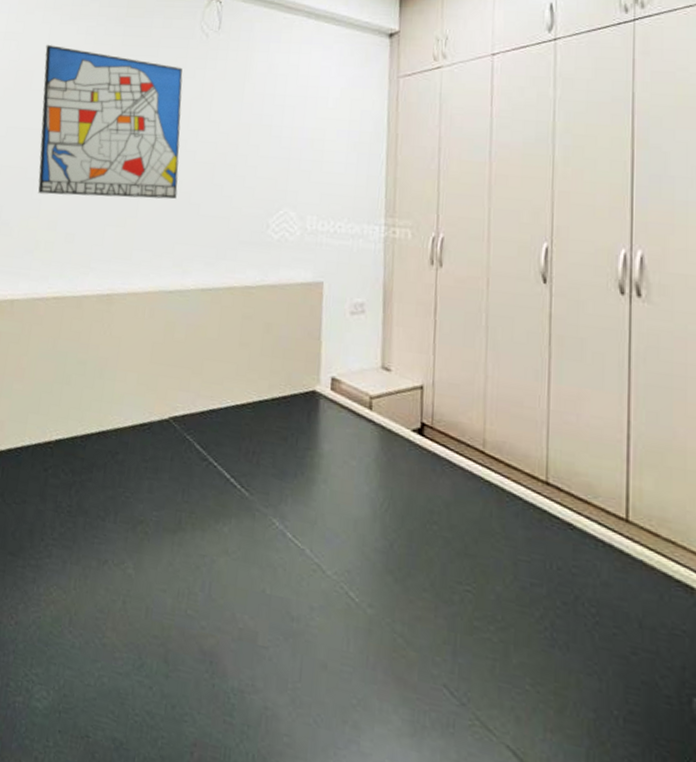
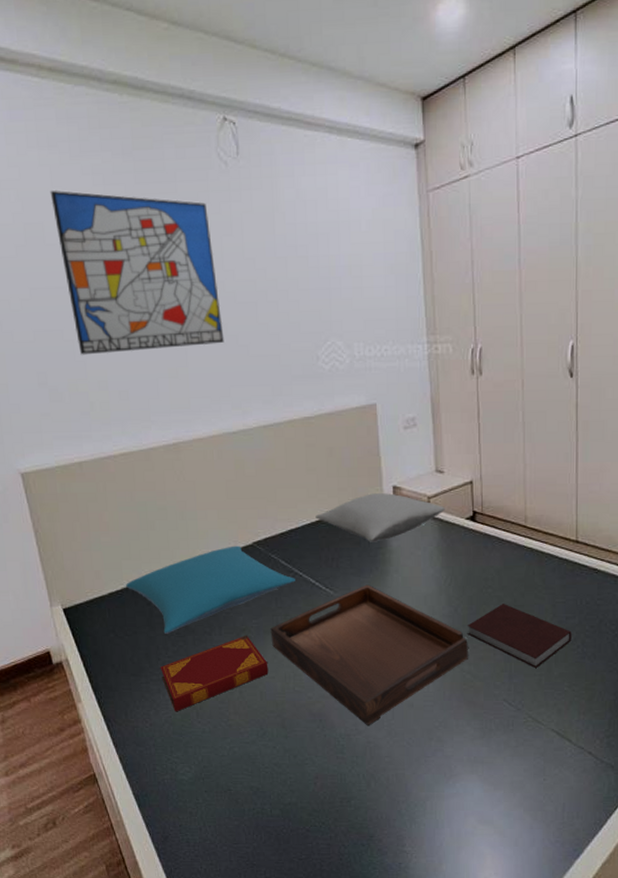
pillow: none [27,417,209,510] -> present [126,545,295,634]
hardback book: none [40,529,161,613] -> present [160,636,269,712]
serving tray: none [170,491,403,684] -> present [270,584,468,725]
pillow: none [241,382,389,441] -> present [315,493,445,542]
notebook: none [404,548,538,649] -> present [468,604,572,669]

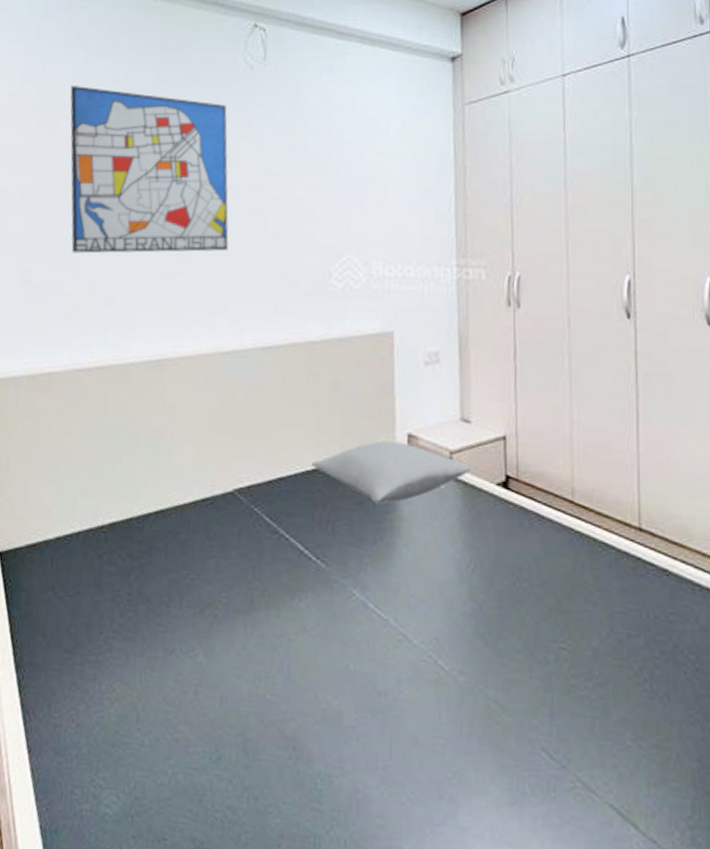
pillow: present [126,545,295,634] -> none [77,491,280,599]
hardback book: present [160,636,269,712] -> none [100,612,235,711]
serving tray: present [270,584,468,725] -> none [242,559,495,764]
notebook: present [468,604,572,669] -> none [495,606,636,707]

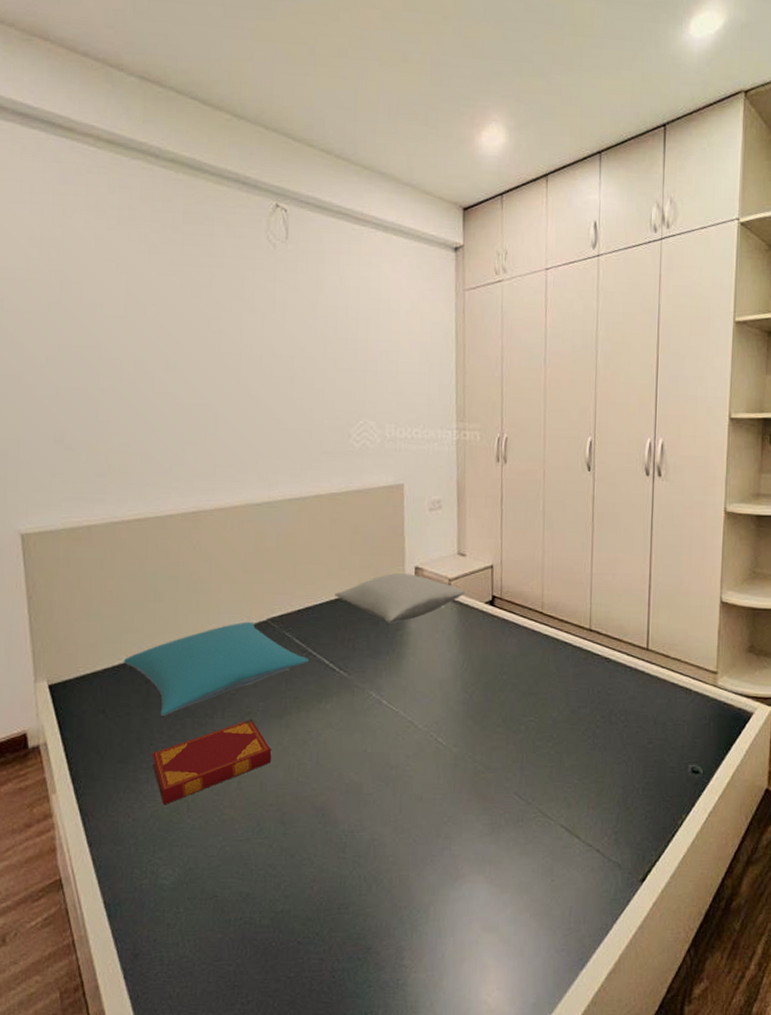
wall art: present [69,85,229,254] -> none [92,252,257,416]
pillow: none [77,491,280,599] -> present [124,621,309,716]
hardback book: none [100,612,235,711] -> present [151,719,272,805]

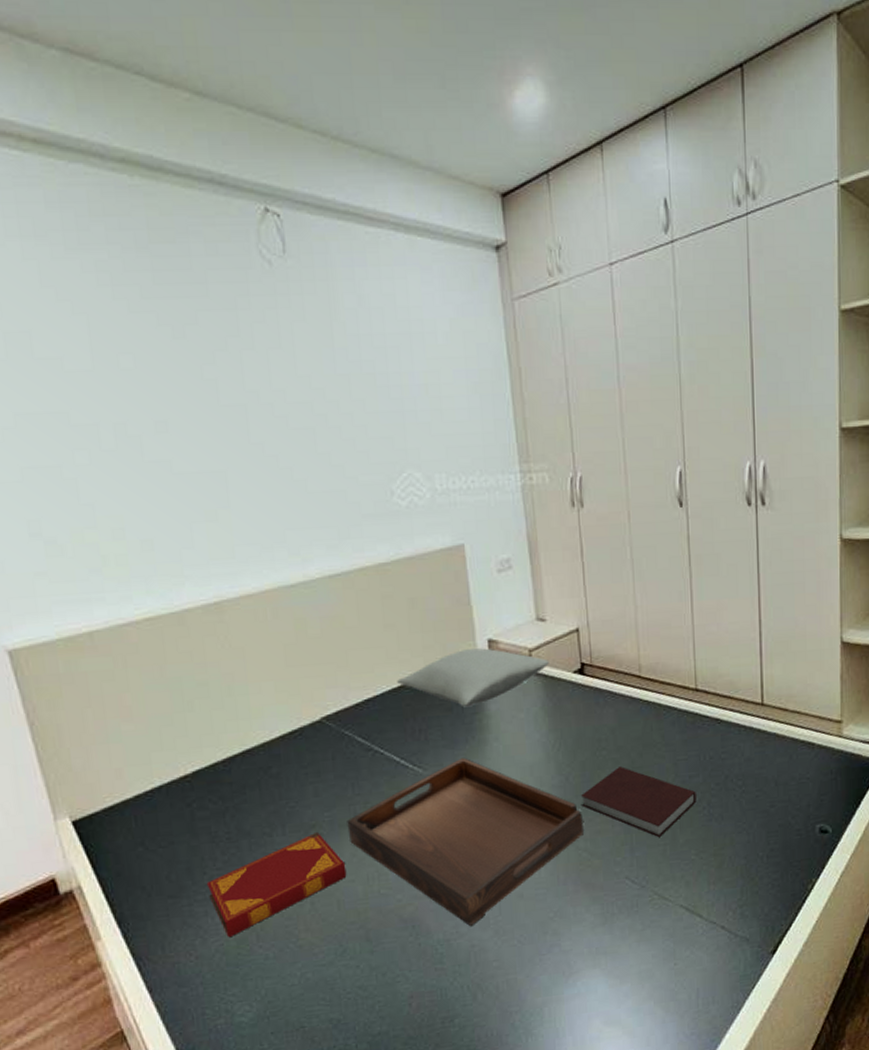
pillow: present [124,621,309,716] -> none [157,723,376,840]
serving tray: none [277,667,481,820] -> present [347,757,584,926]
notebook: none [482,691,583,760] -> present [581,767,697,838]

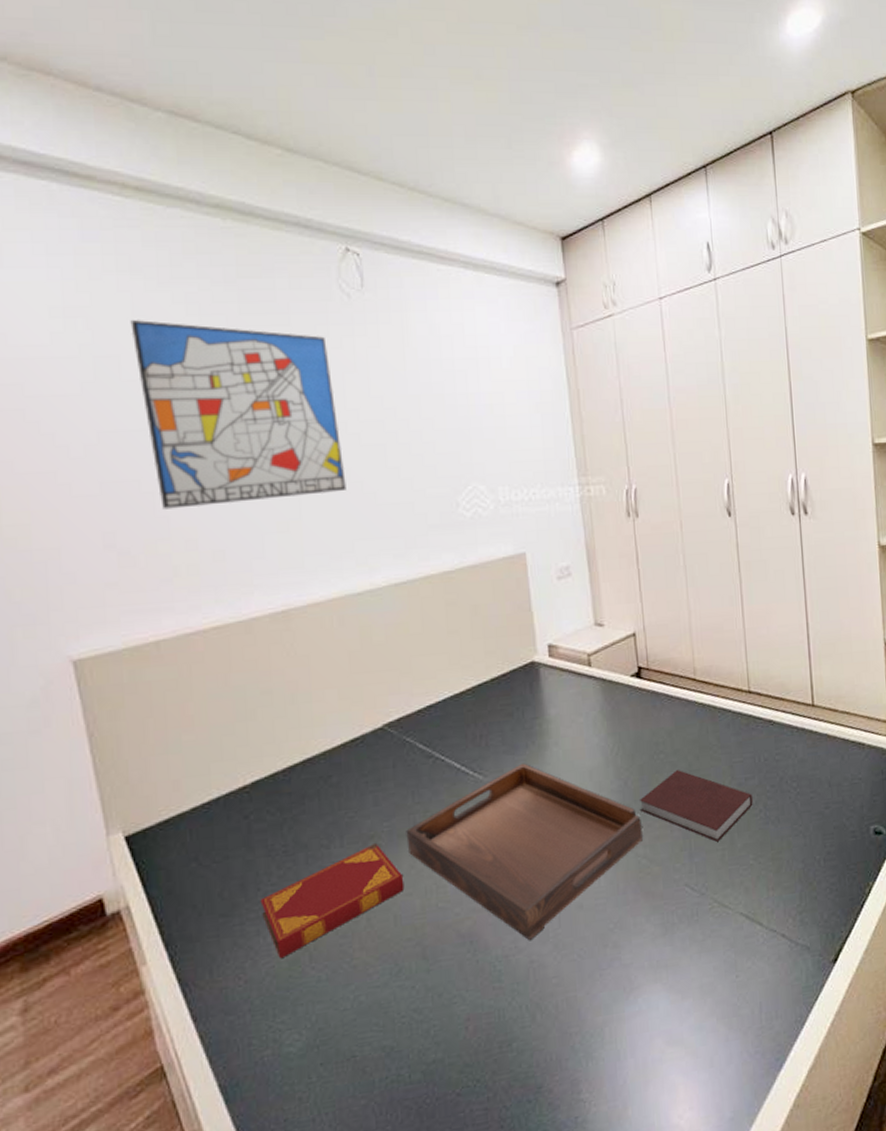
wall art: none [39,290,275,497] -> present [130,319,346,509]
pillow: present [397,648,549,708] -> none [459,653,607,712]

